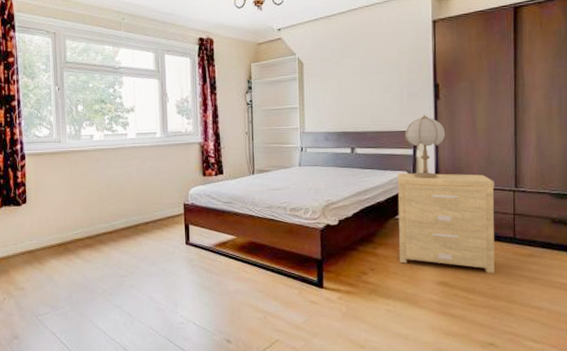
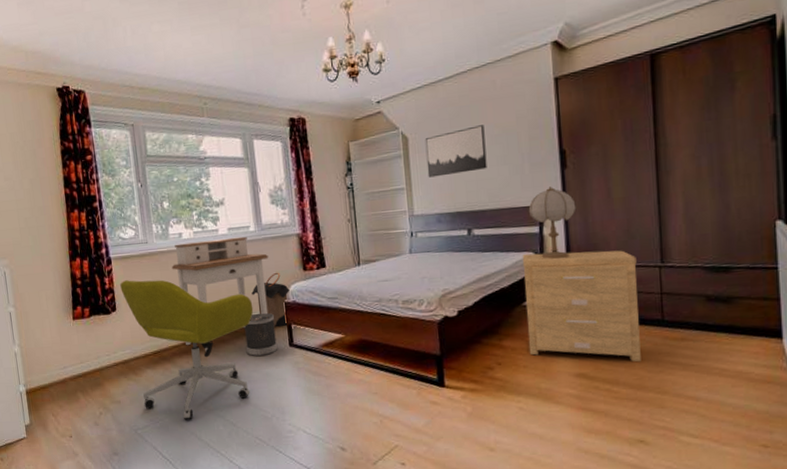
office chair: none [32,175,155,309] -> present [120,280,254,420]
desk: none [81,142,172,246] -> present [171,236,269,352]
wastebasket: none [145,212,174,253] -> present [244,312,277,357]
laundry hamper: none [154,176,190,227] -> present [252,272,291,327]
wall art: none [318,56,371,100] -> present [425,125,487,178]

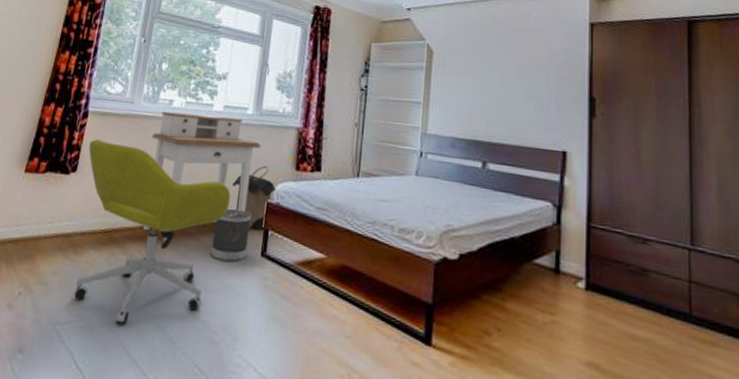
wall art: present [425,125,487,178] -> none [448,53,514,101]
side table: present [522,250,641,362] -> none [534,203,664,363]
table lamp: present [528,186,577,259] -> none [550,133,602,218]

